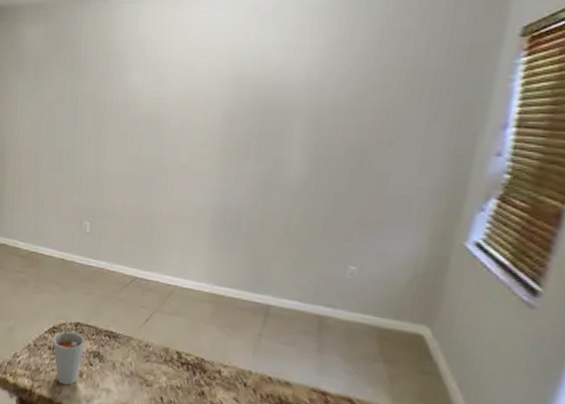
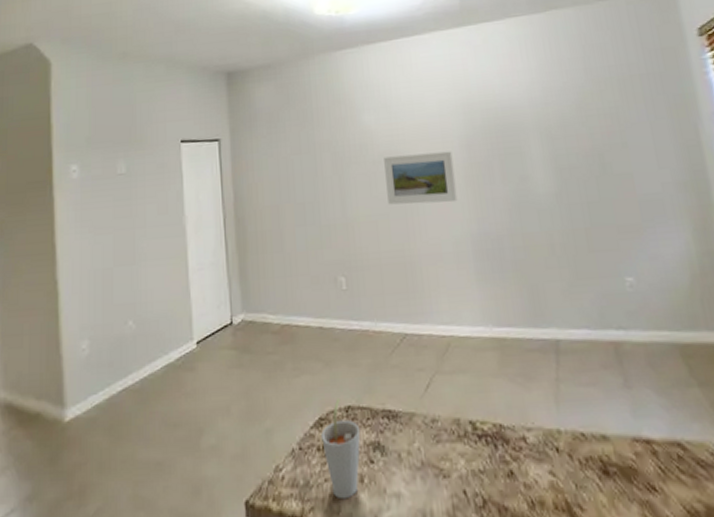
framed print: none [140,119,212,173] -> present [384,151,458,205]

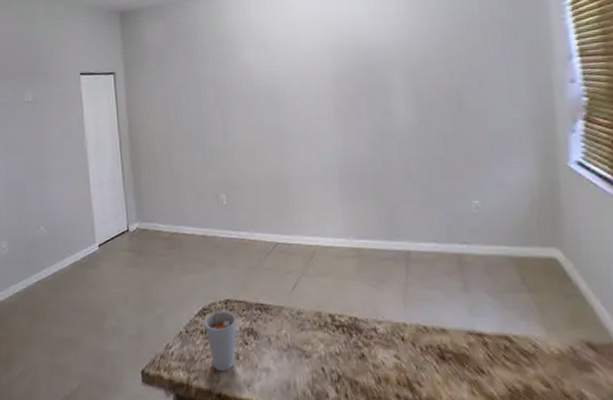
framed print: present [384,151,458,205] -> none [262,87,327,134]

